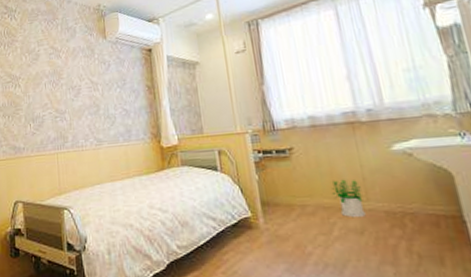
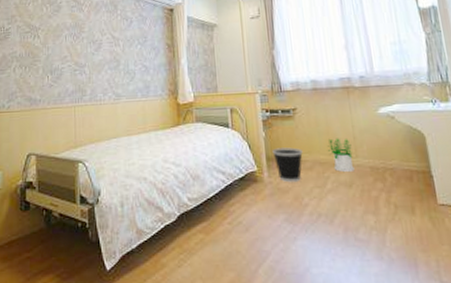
wastebasket: none [267,191,303,230] -> present [272,147,303,183]

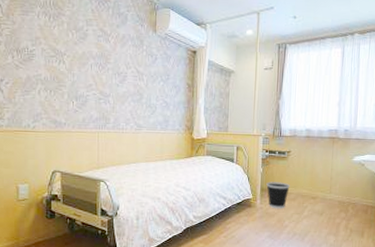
potted plant: present [327,138,355,173] -> none [309,177,328,204]

